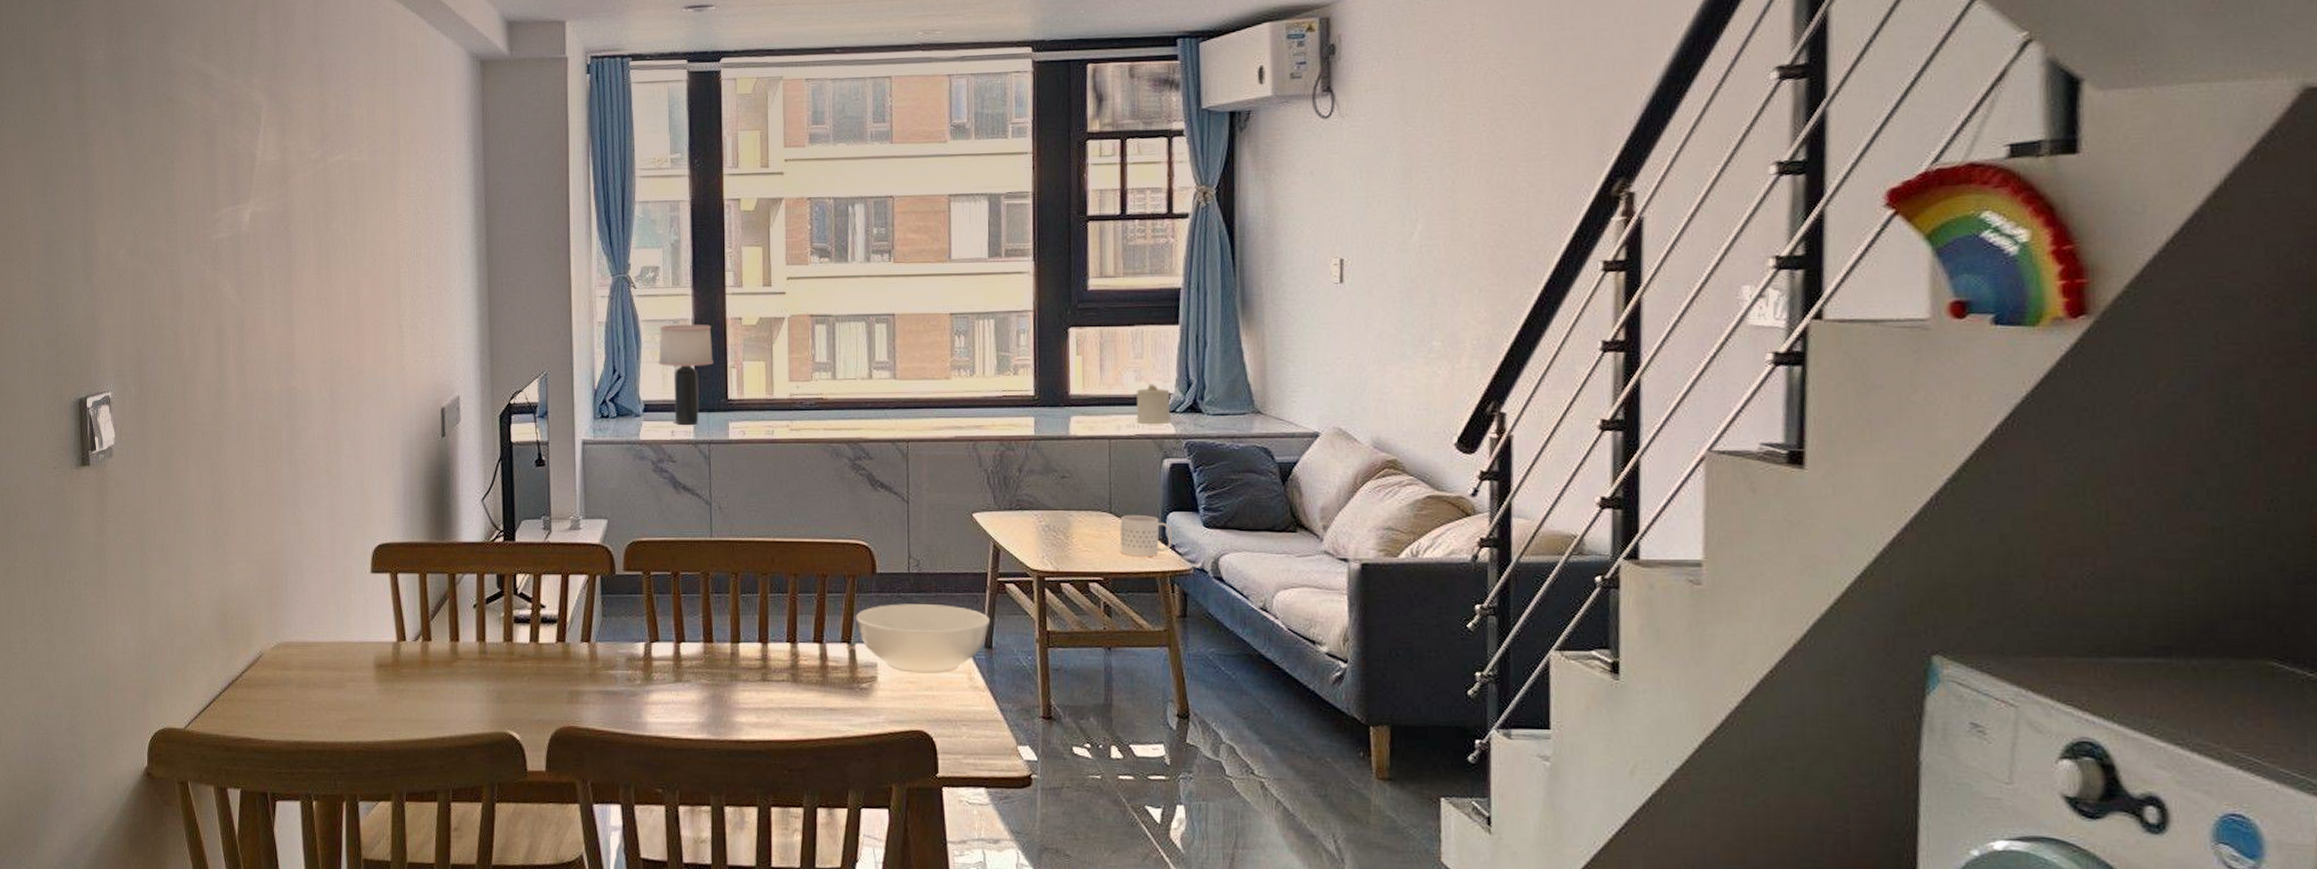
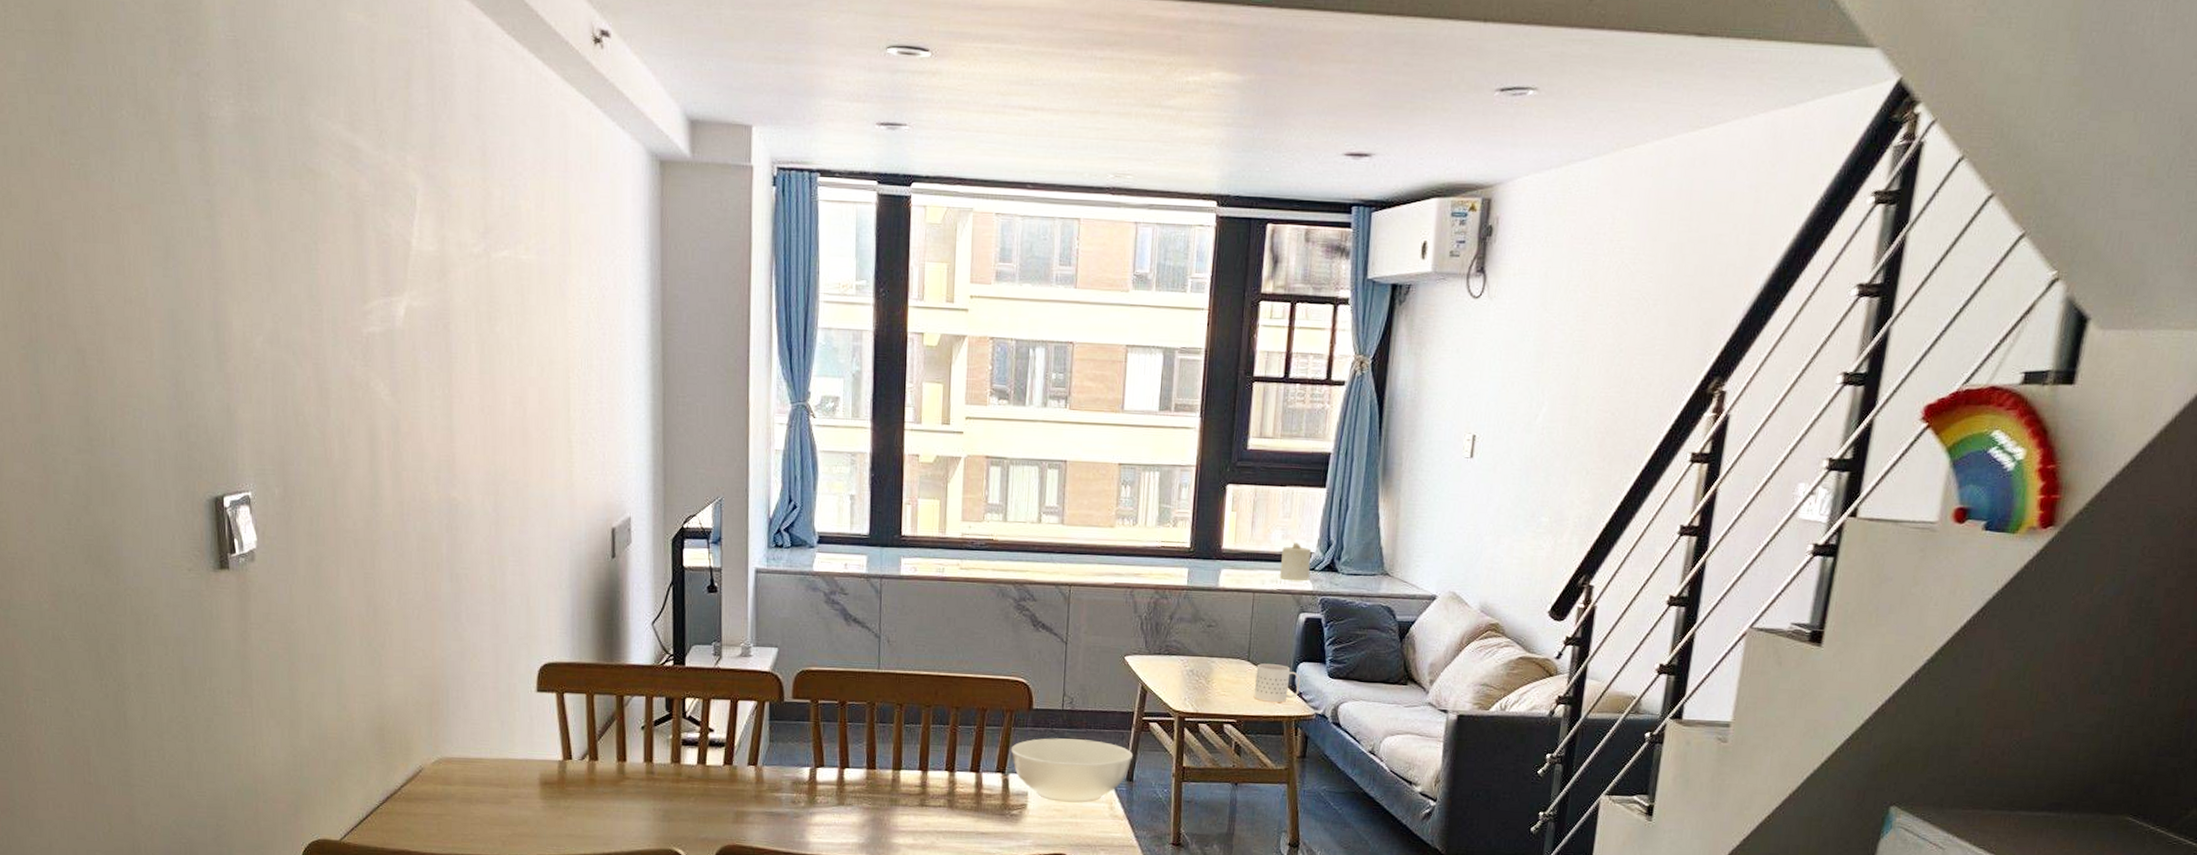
table lamp: present [659,324,713,425] -> none [835,457,889,559]

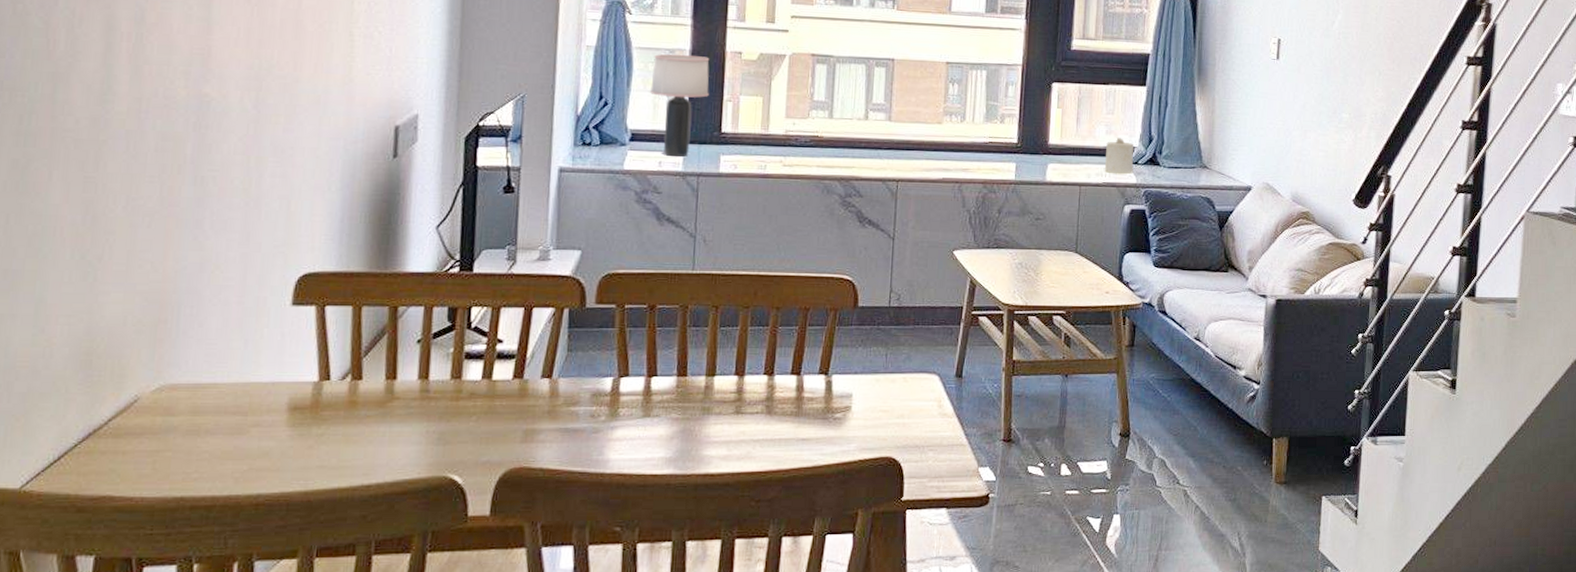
table lamp: none [835,457,889,559] -> present [650,54,710,157]
bowl: present [1010,738,1134,803] -> none [834,336,963,402]
mug: present [1253,663,1301,703] -> none [1082,255,1128,294]

